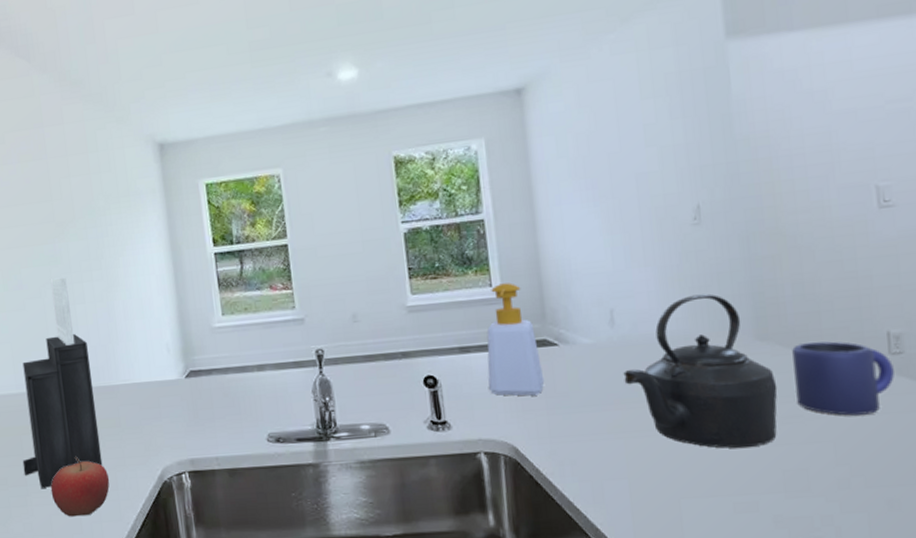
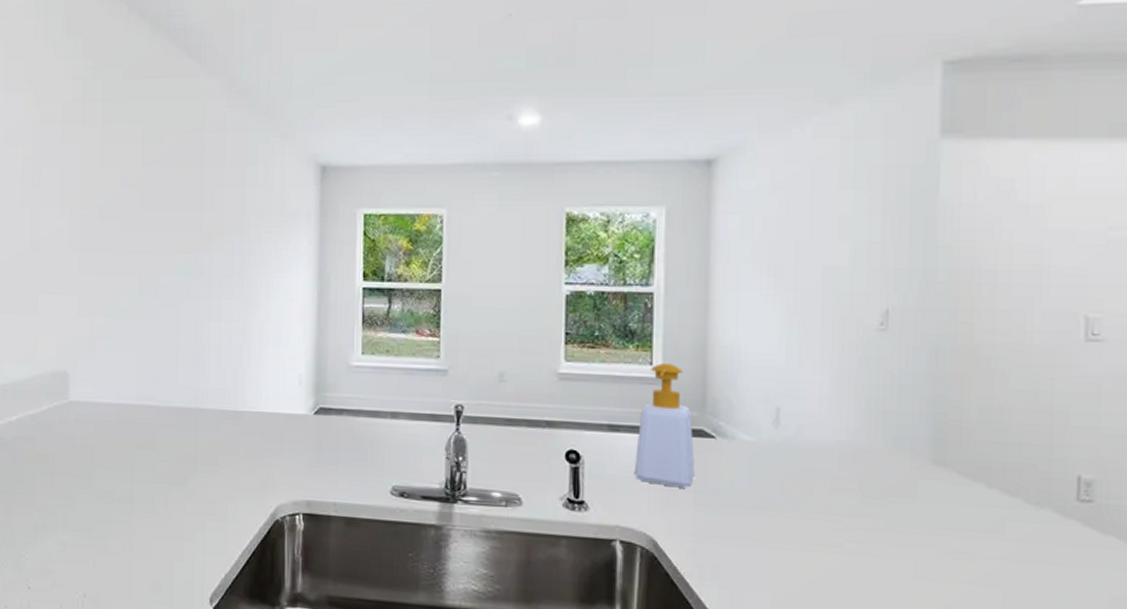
knife block: present [22,277,103,489] -> none [131,290,217,509]
fruit: present [50,457,110,517] -> none [156,480,220,544]
kettle: present [623,293,778,449] -> none [782,405,949,579]
mug: present [792,341,894,416] -> none [969,475,1080,563]

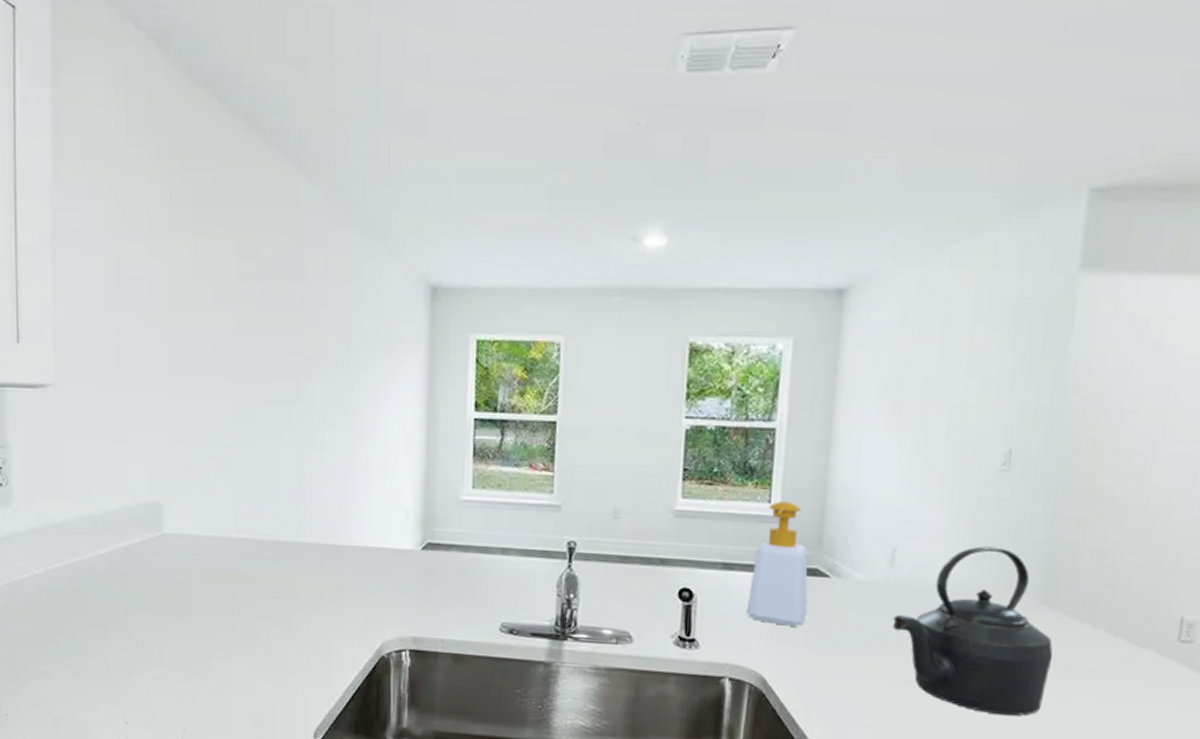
kettle: none [782,405,949,579] -> present [892,546,1053,716]

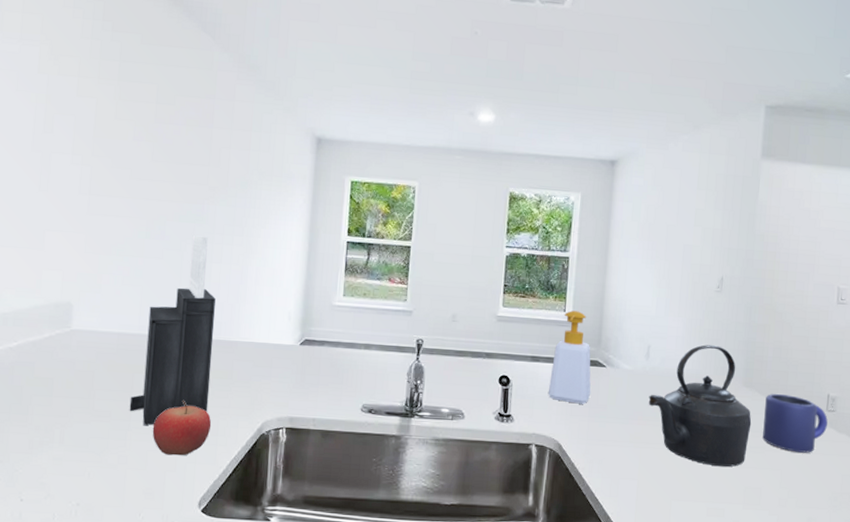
knife block: none [231,418,320,645] -> present [129,235,216,426]
fruit: none [258,616,323,680] -> present [152,401,212,456]
mug: none [1070,616,1180,701] -> present [762,394,828,453]

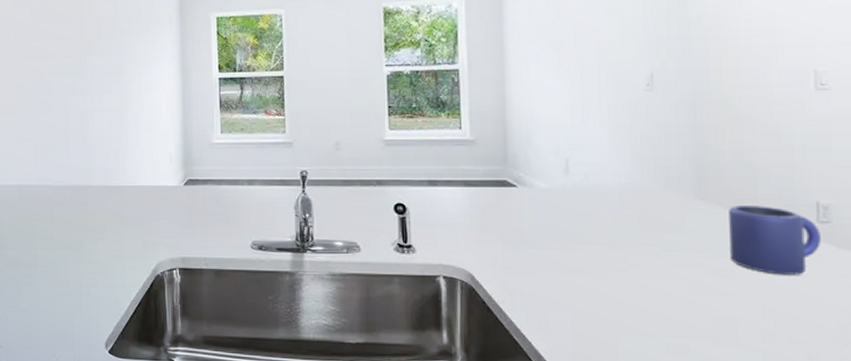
knife block: present [129,235,216,426] -> none [35,87,105,272]
fruit: present [152,401,212,456] -> none [57,246,110,299]
soap bottle: present [547,310,591,404] -> none [451,127,502,230]
kettle: present [648,344,752,467] -> none [574,153,713,295]

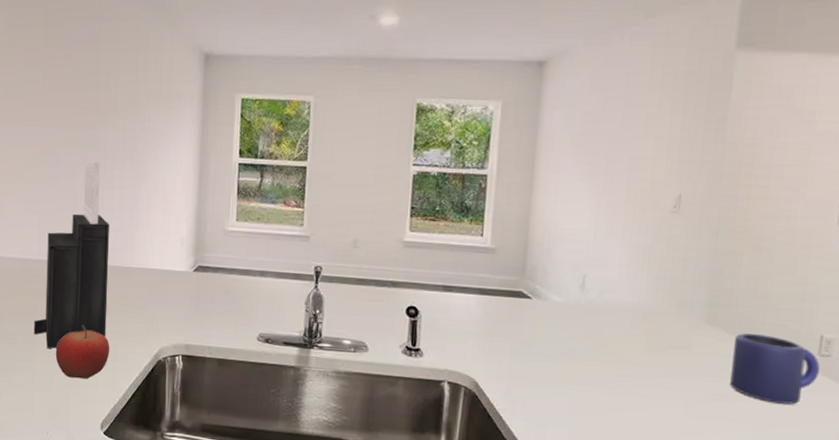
knife block: none [35,87,105,272] -> present [33,161,110,349]
fruit: none [57,246,110,299] -> present [55,325,110,379]

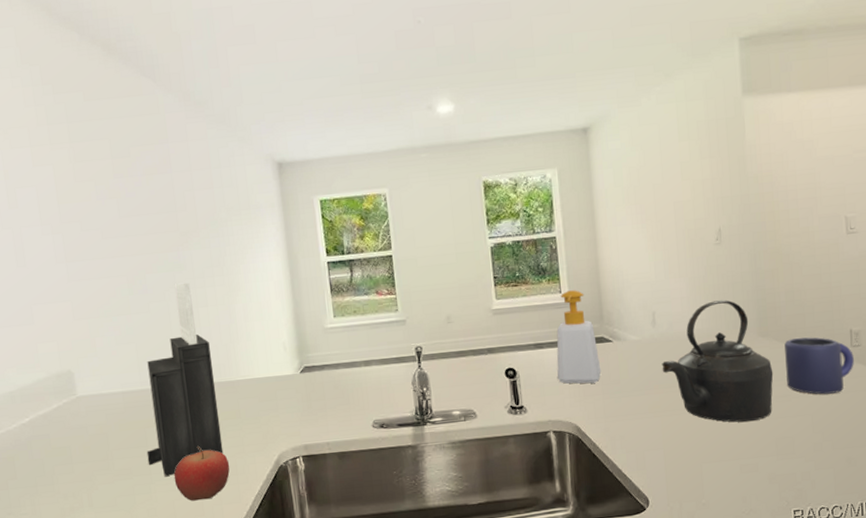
soap bottle: none [462,235,514,340] -> present [556,290,602,384]
kettle: none [583,274,716,416] -> present [661,299,773,422]

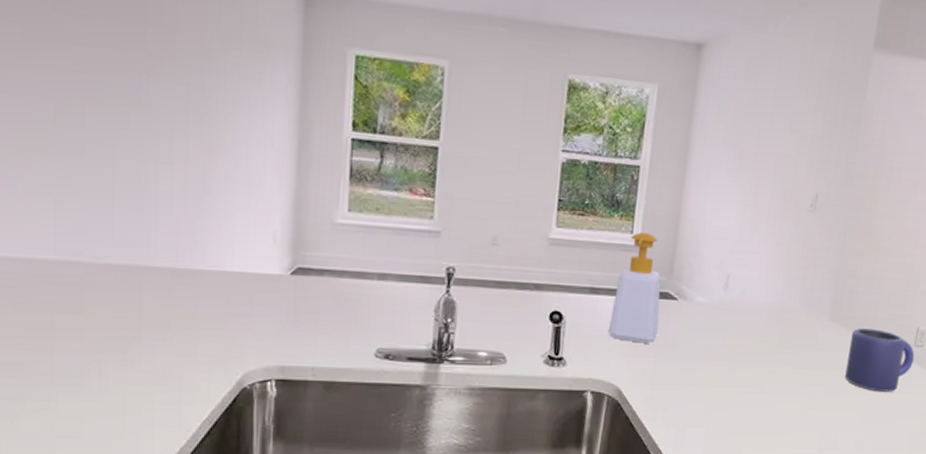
knife block: present [146,282,224,477] -> none [51,124,168,382]
fruit: present [173,446,230,501] -> none [87,348,172,419]
kettle: present [661,299,773,422] -> none [723,273,835,410]

